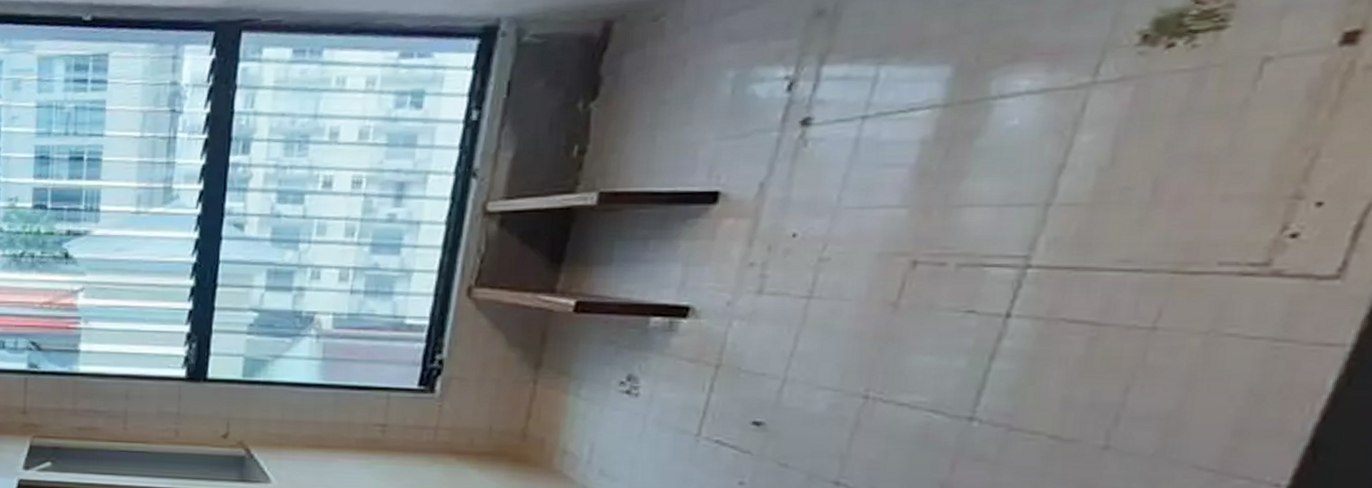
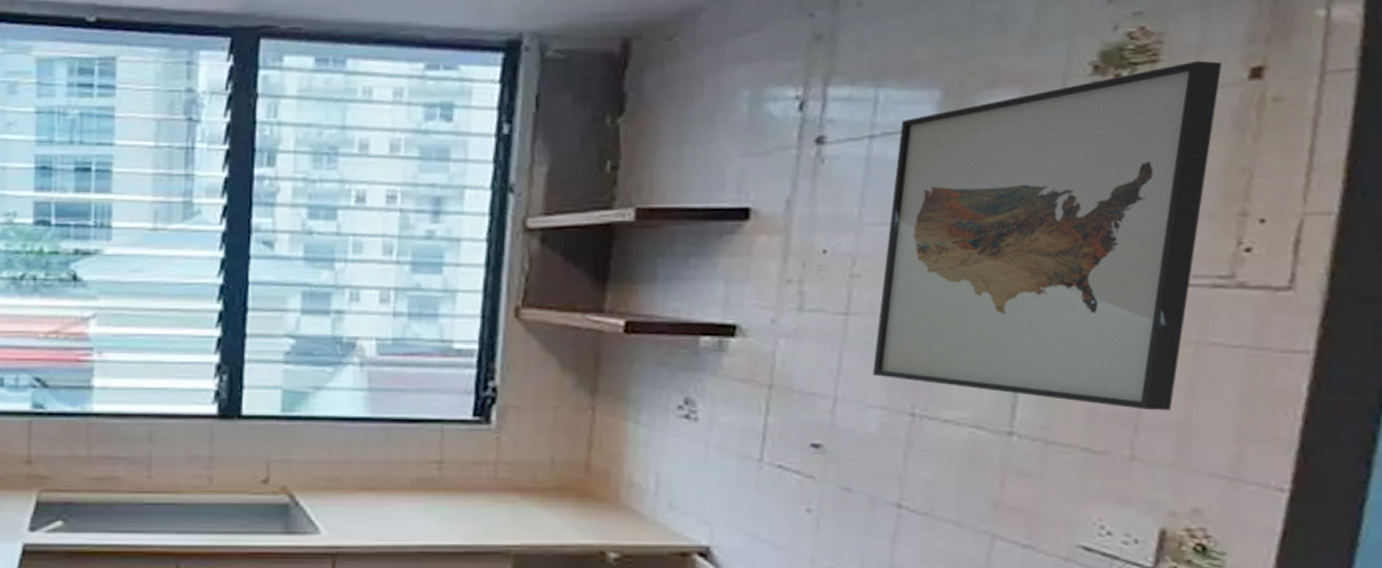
wall art: none [827,25,1307,402] -> present [872,60,1222,411]

